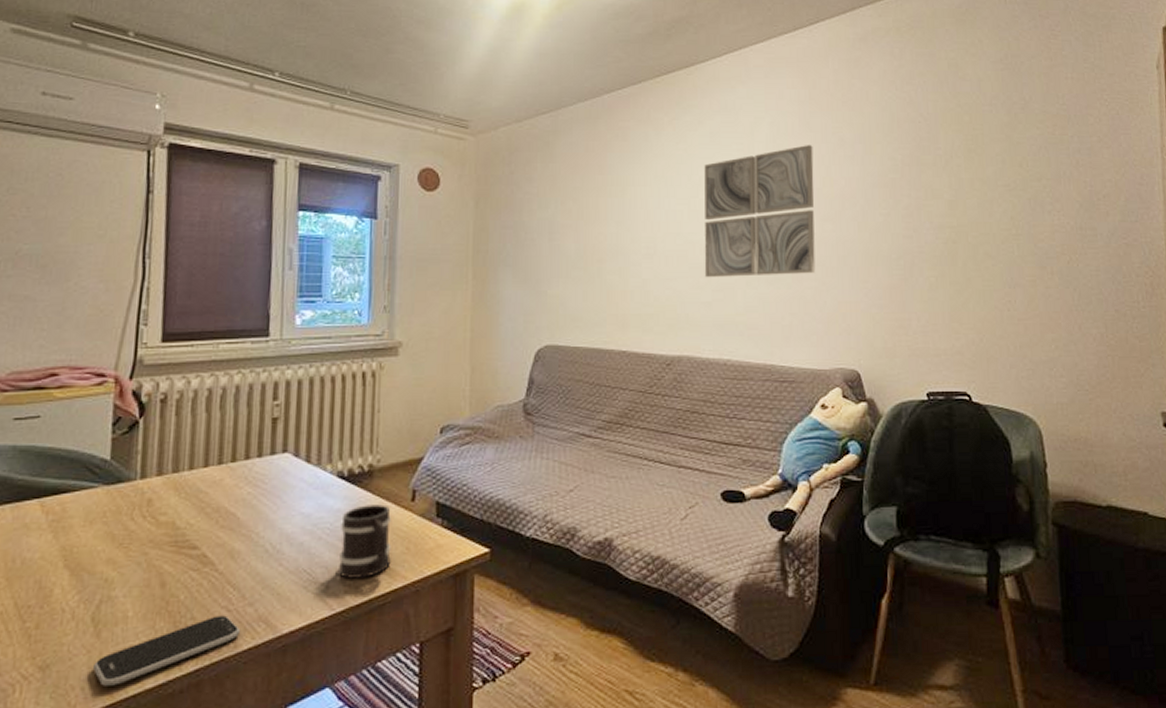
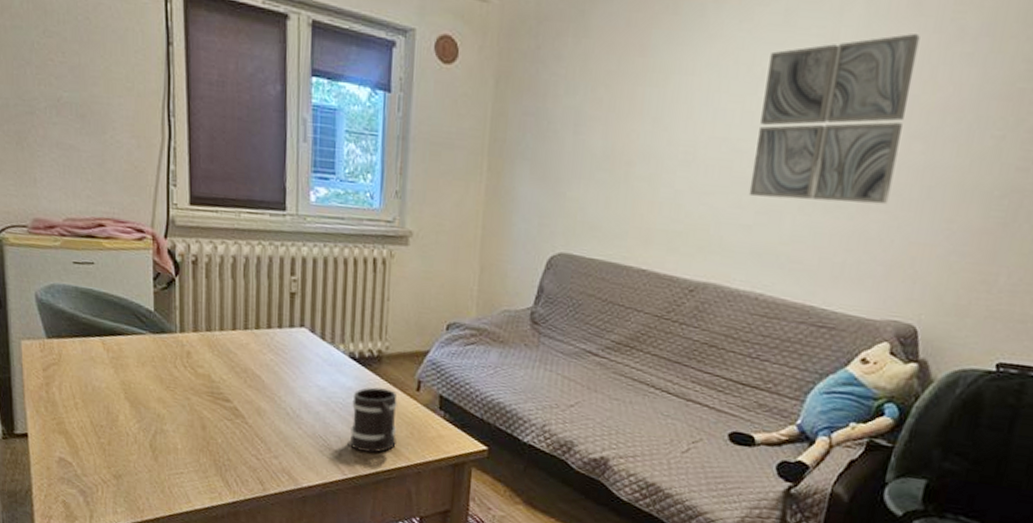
smartphone: present [92,615,241,686] -> none [153,461,268,502]

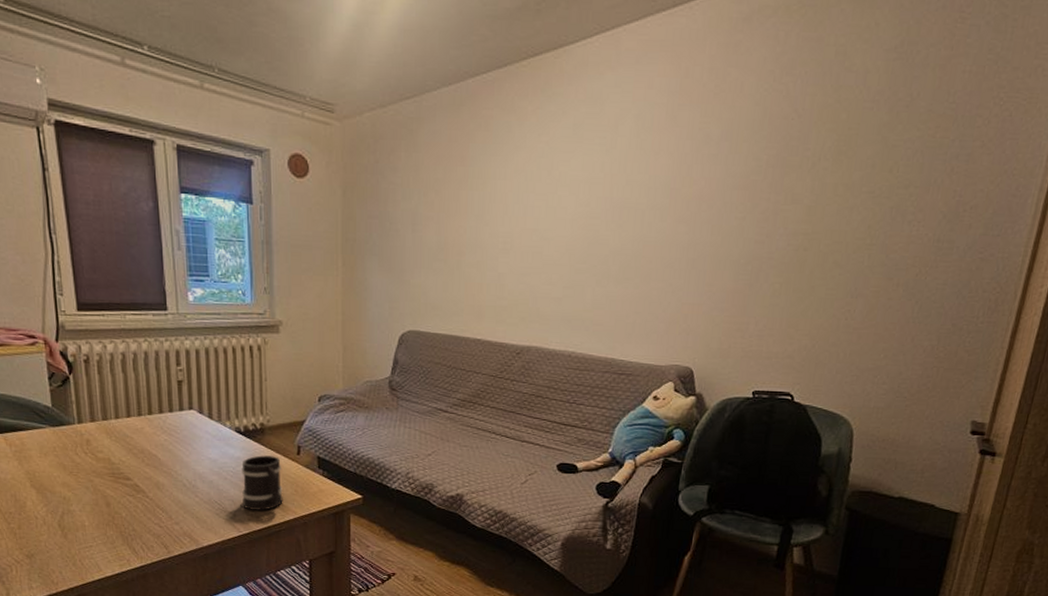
wall art: present [748,34,920,205] -> none [557,141,677,275]

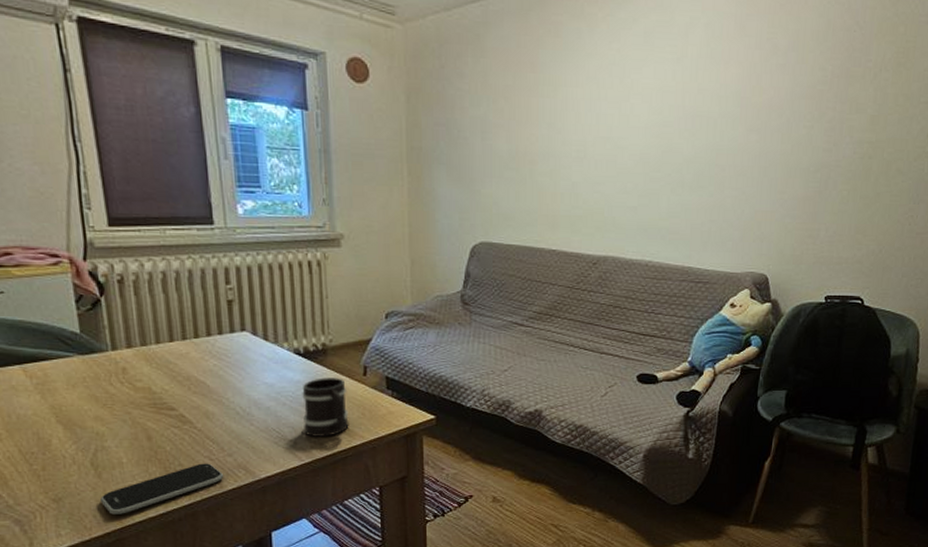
smartphone: none [65,529,172,572] -> present [99,463,224,515]

